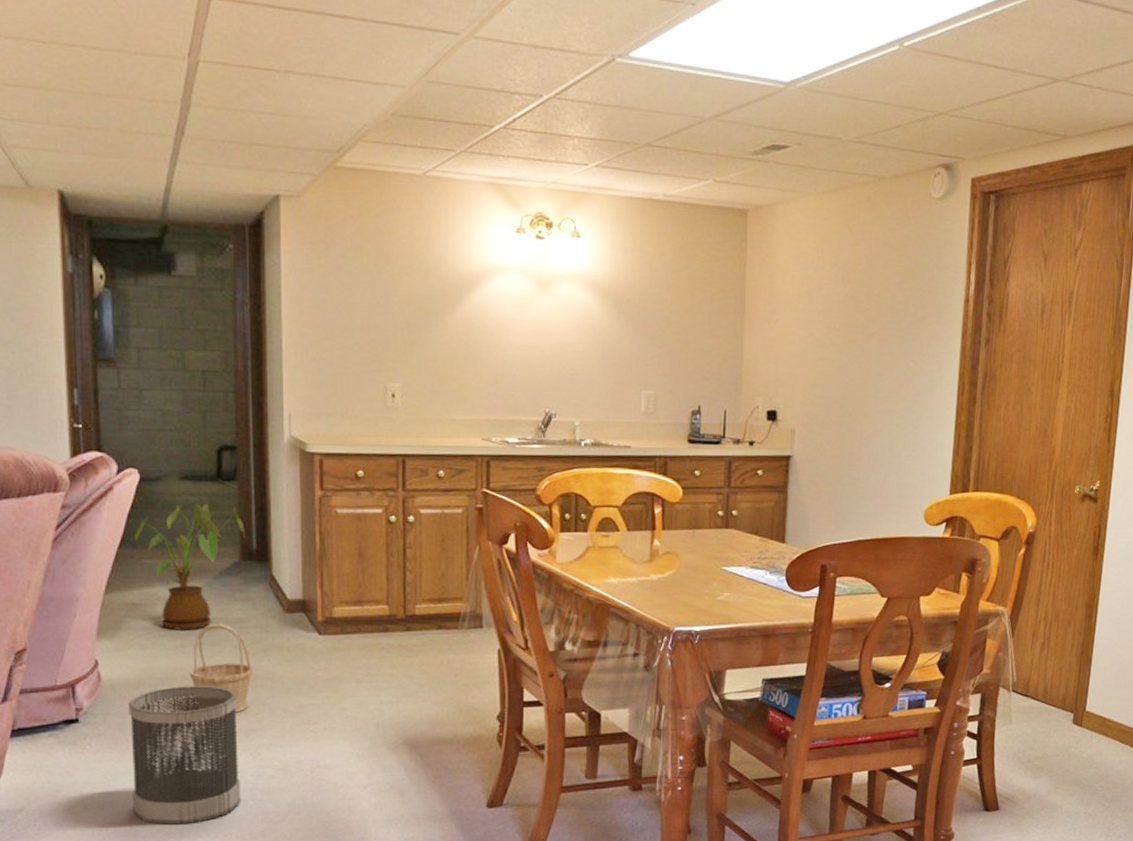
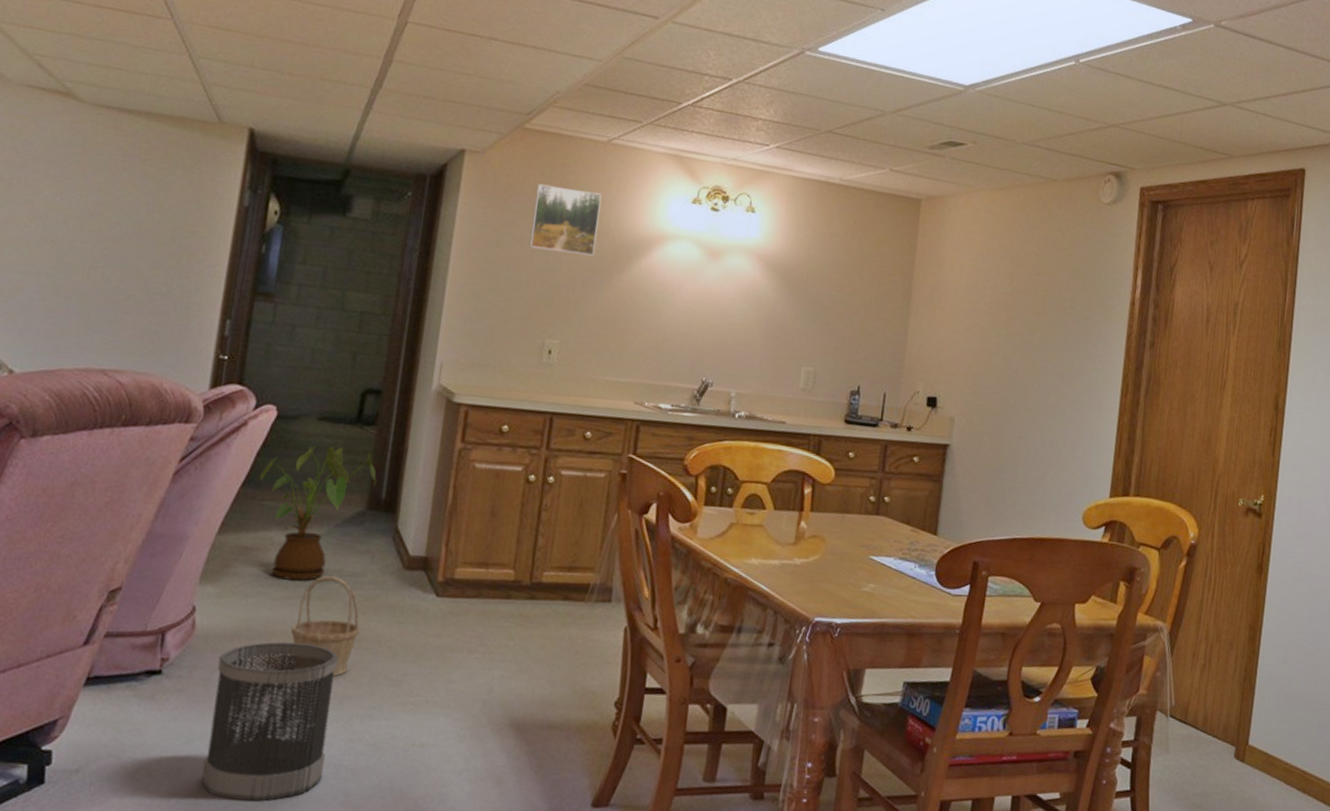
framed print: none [358,225,425,296] -> present [529,183,602,256]

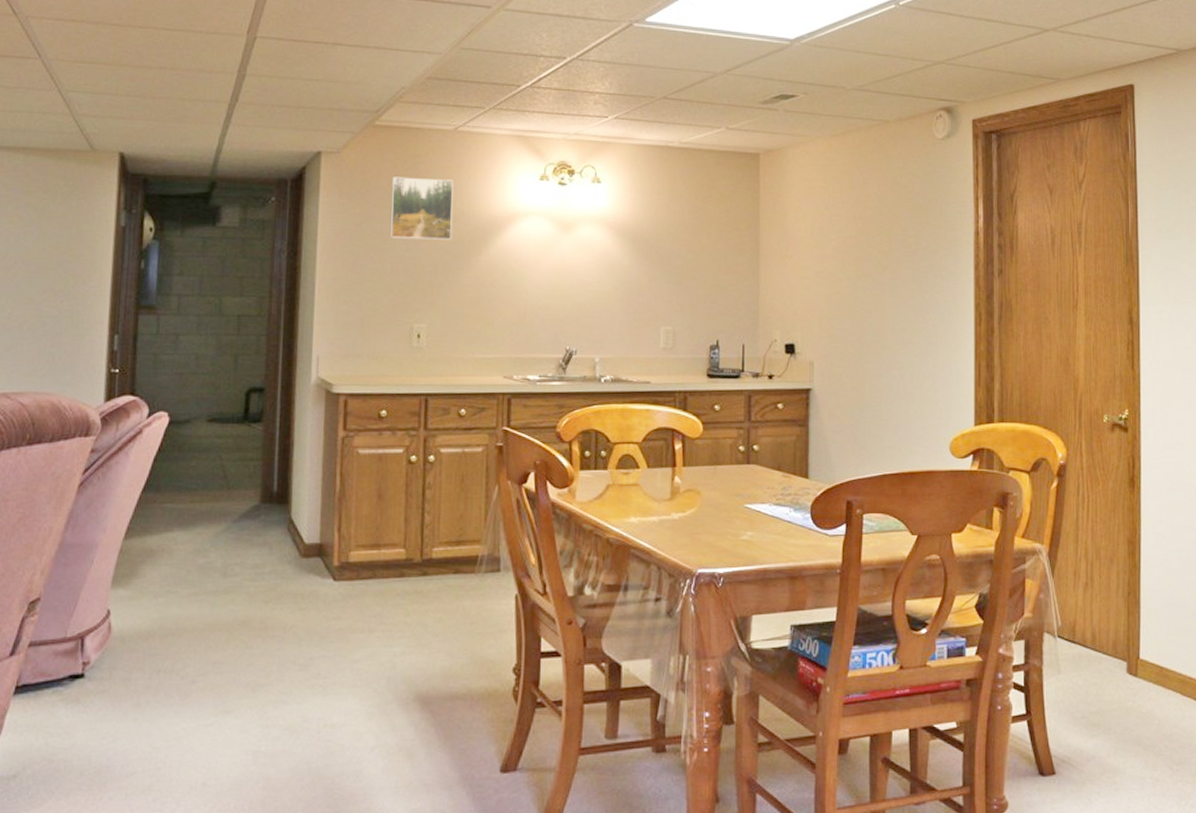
wastebasket: present [201,641,339,802] -> none [130,637,248,793]
house plant: present [260,445,377,581] -> none [159,445,268,577]
basket: present [290,575,360,677] -> none [200,569,264,666]

